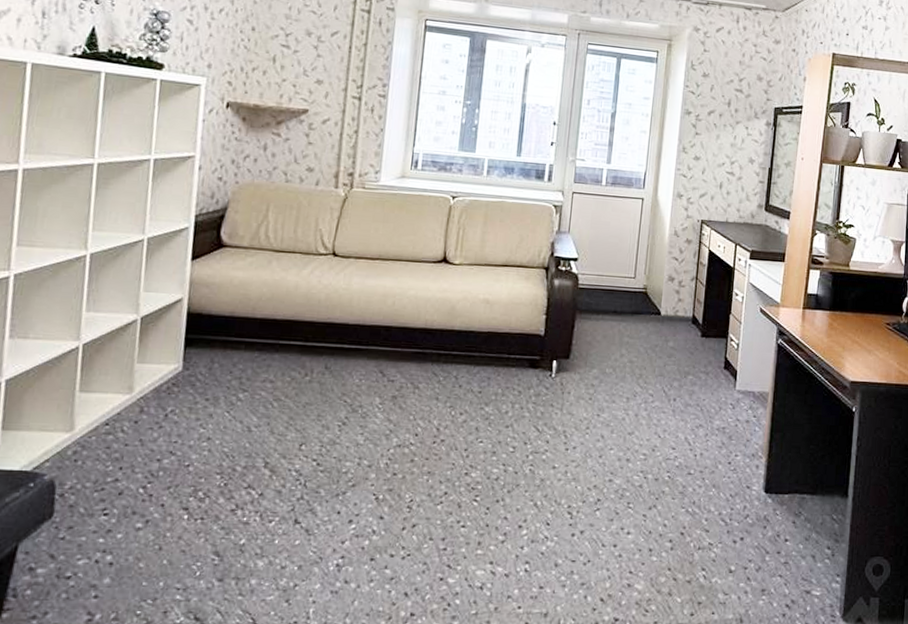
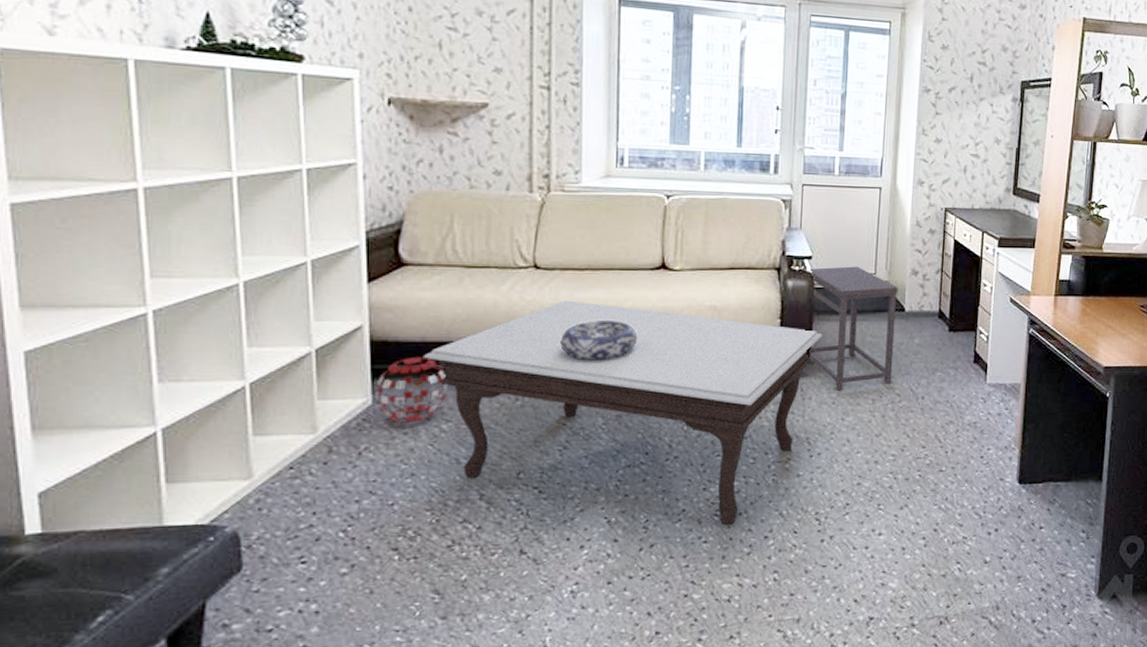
decorative ball: none [185,329,249,390] -> present [375,356,449,423]
coffee table: none [229,286,584,512] -> present [422,300,823,526]
decorative bowl: none [348,306,417,344] -> present [560,321,638,361]
side table: none [568,269,655,387] -> present [807,266,898,391]

